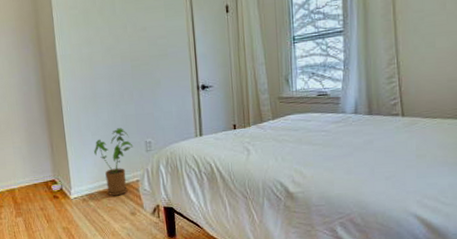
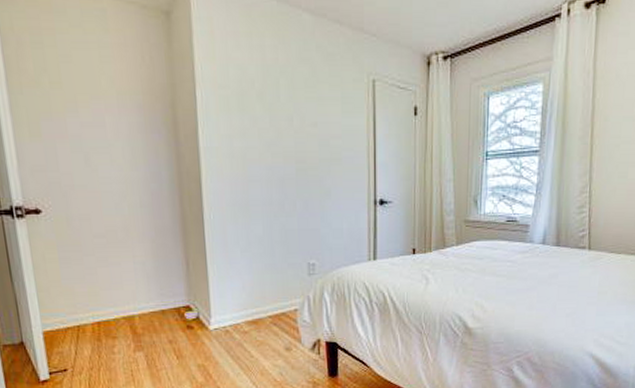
house plant: present [94,128,134,196] -> none [243,245,293,328]

